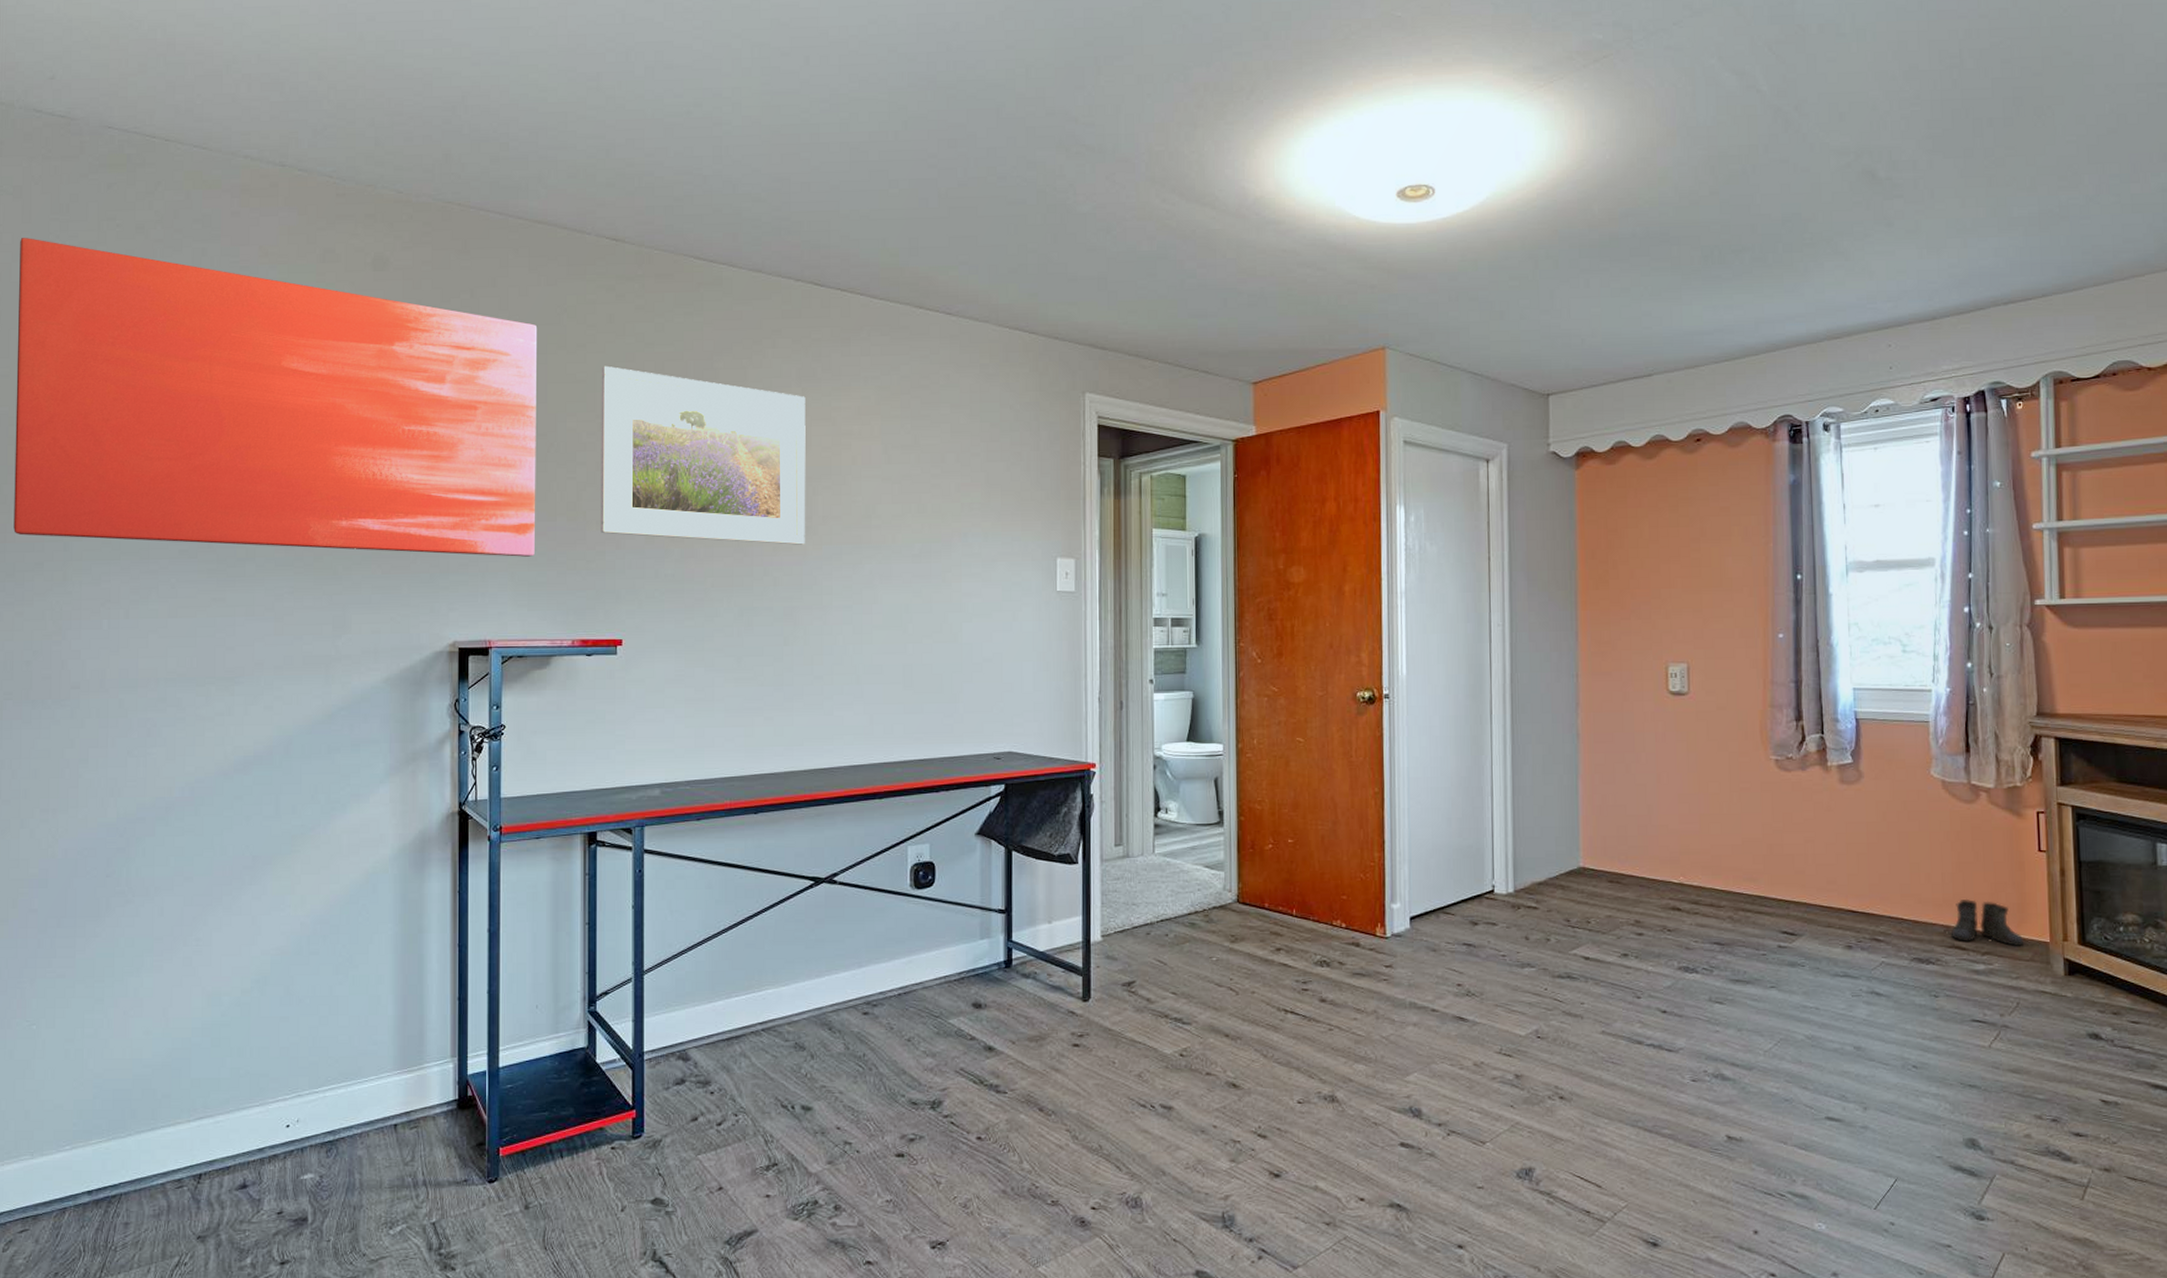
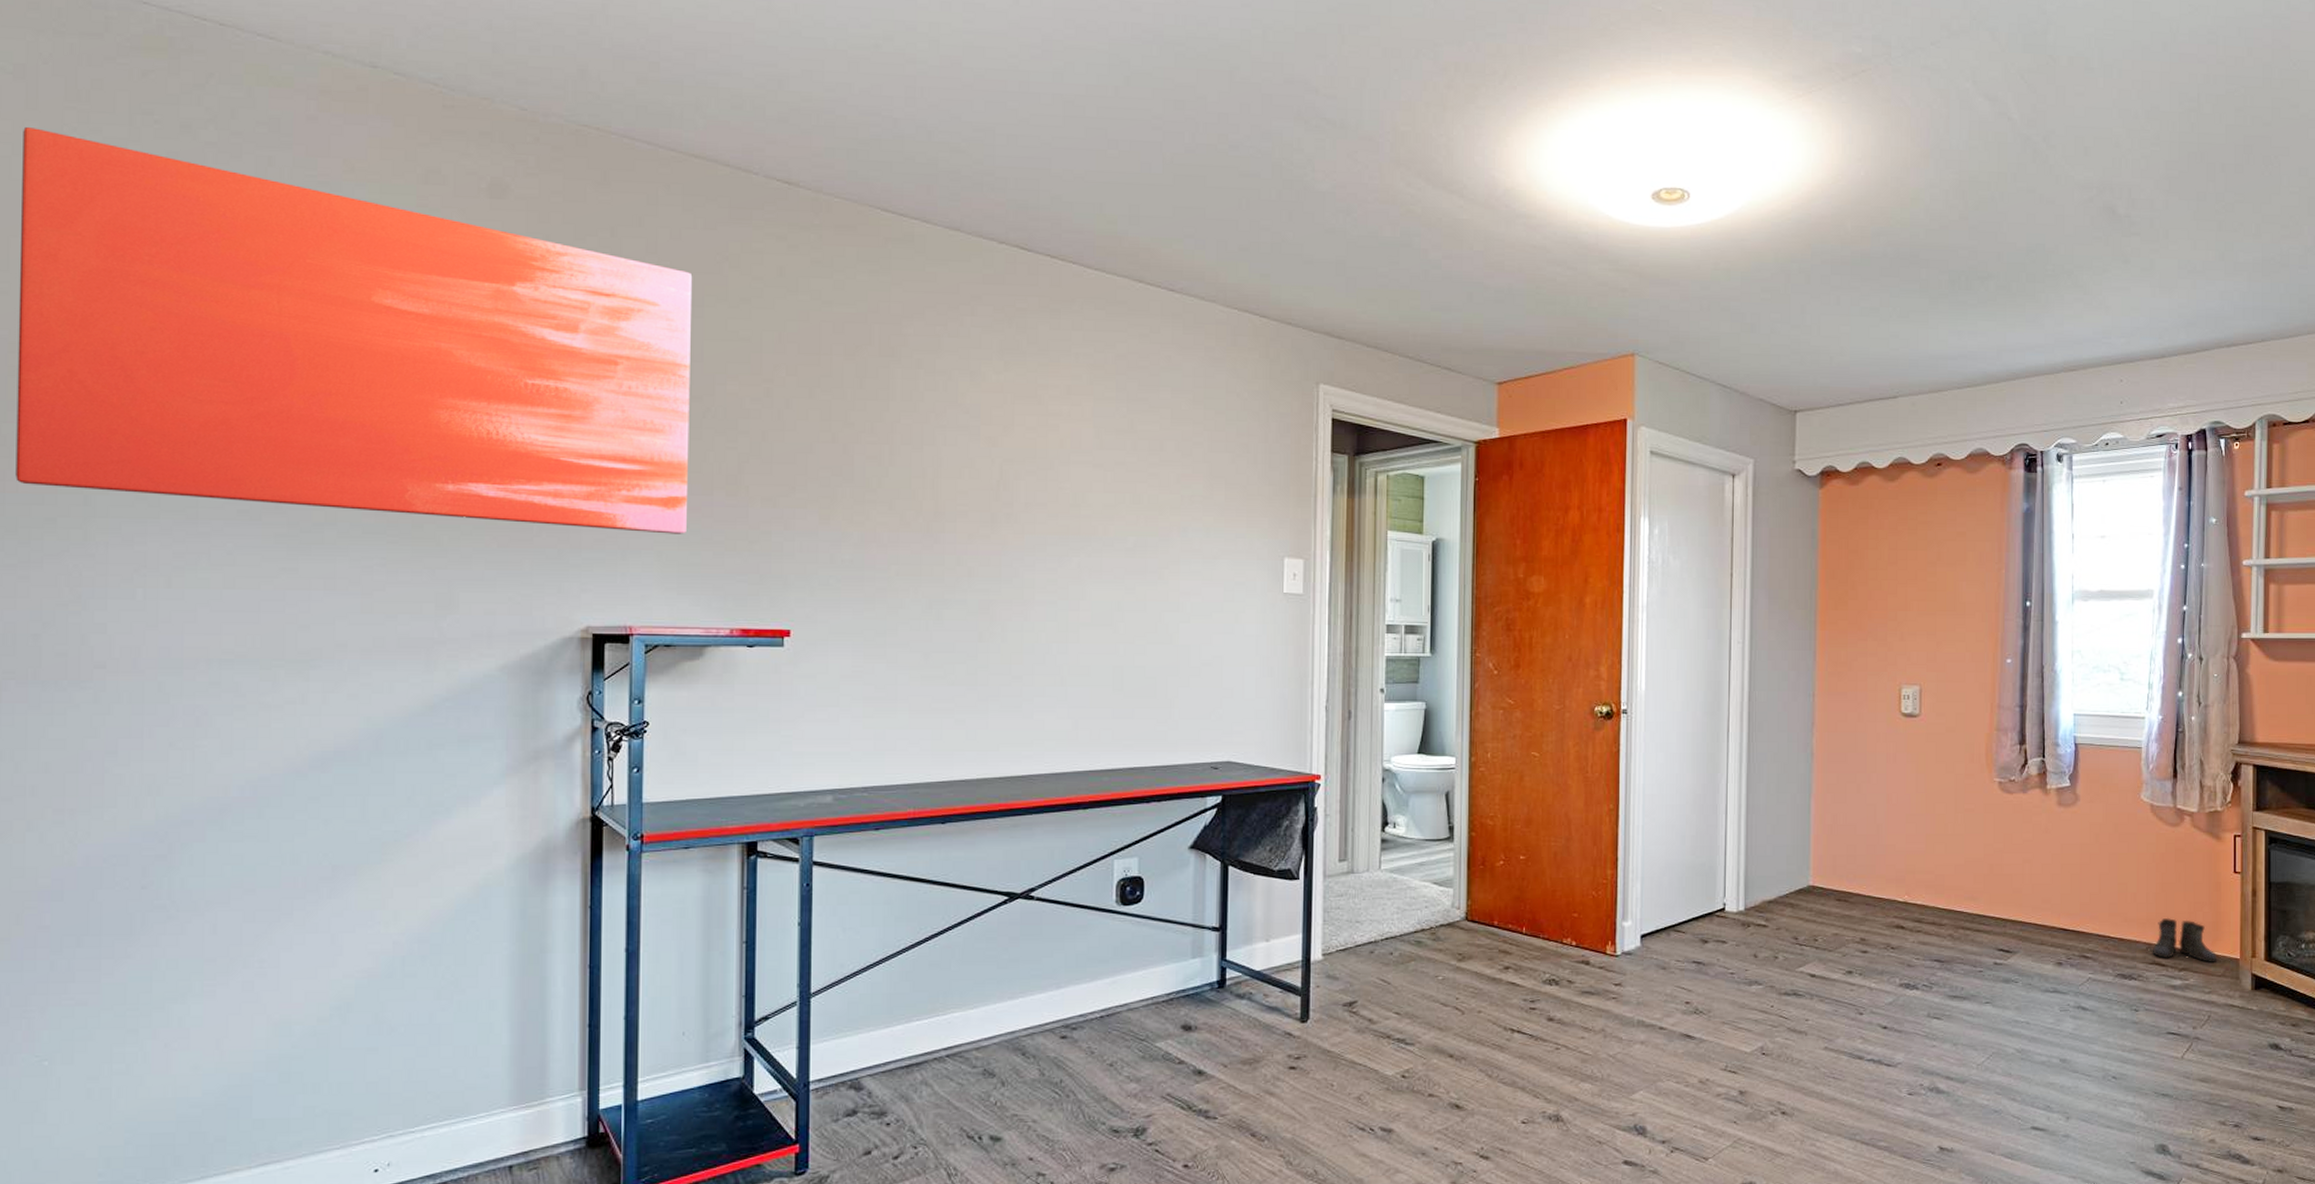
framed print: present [601,365,806,545] -> none [766,324,1008,533]

